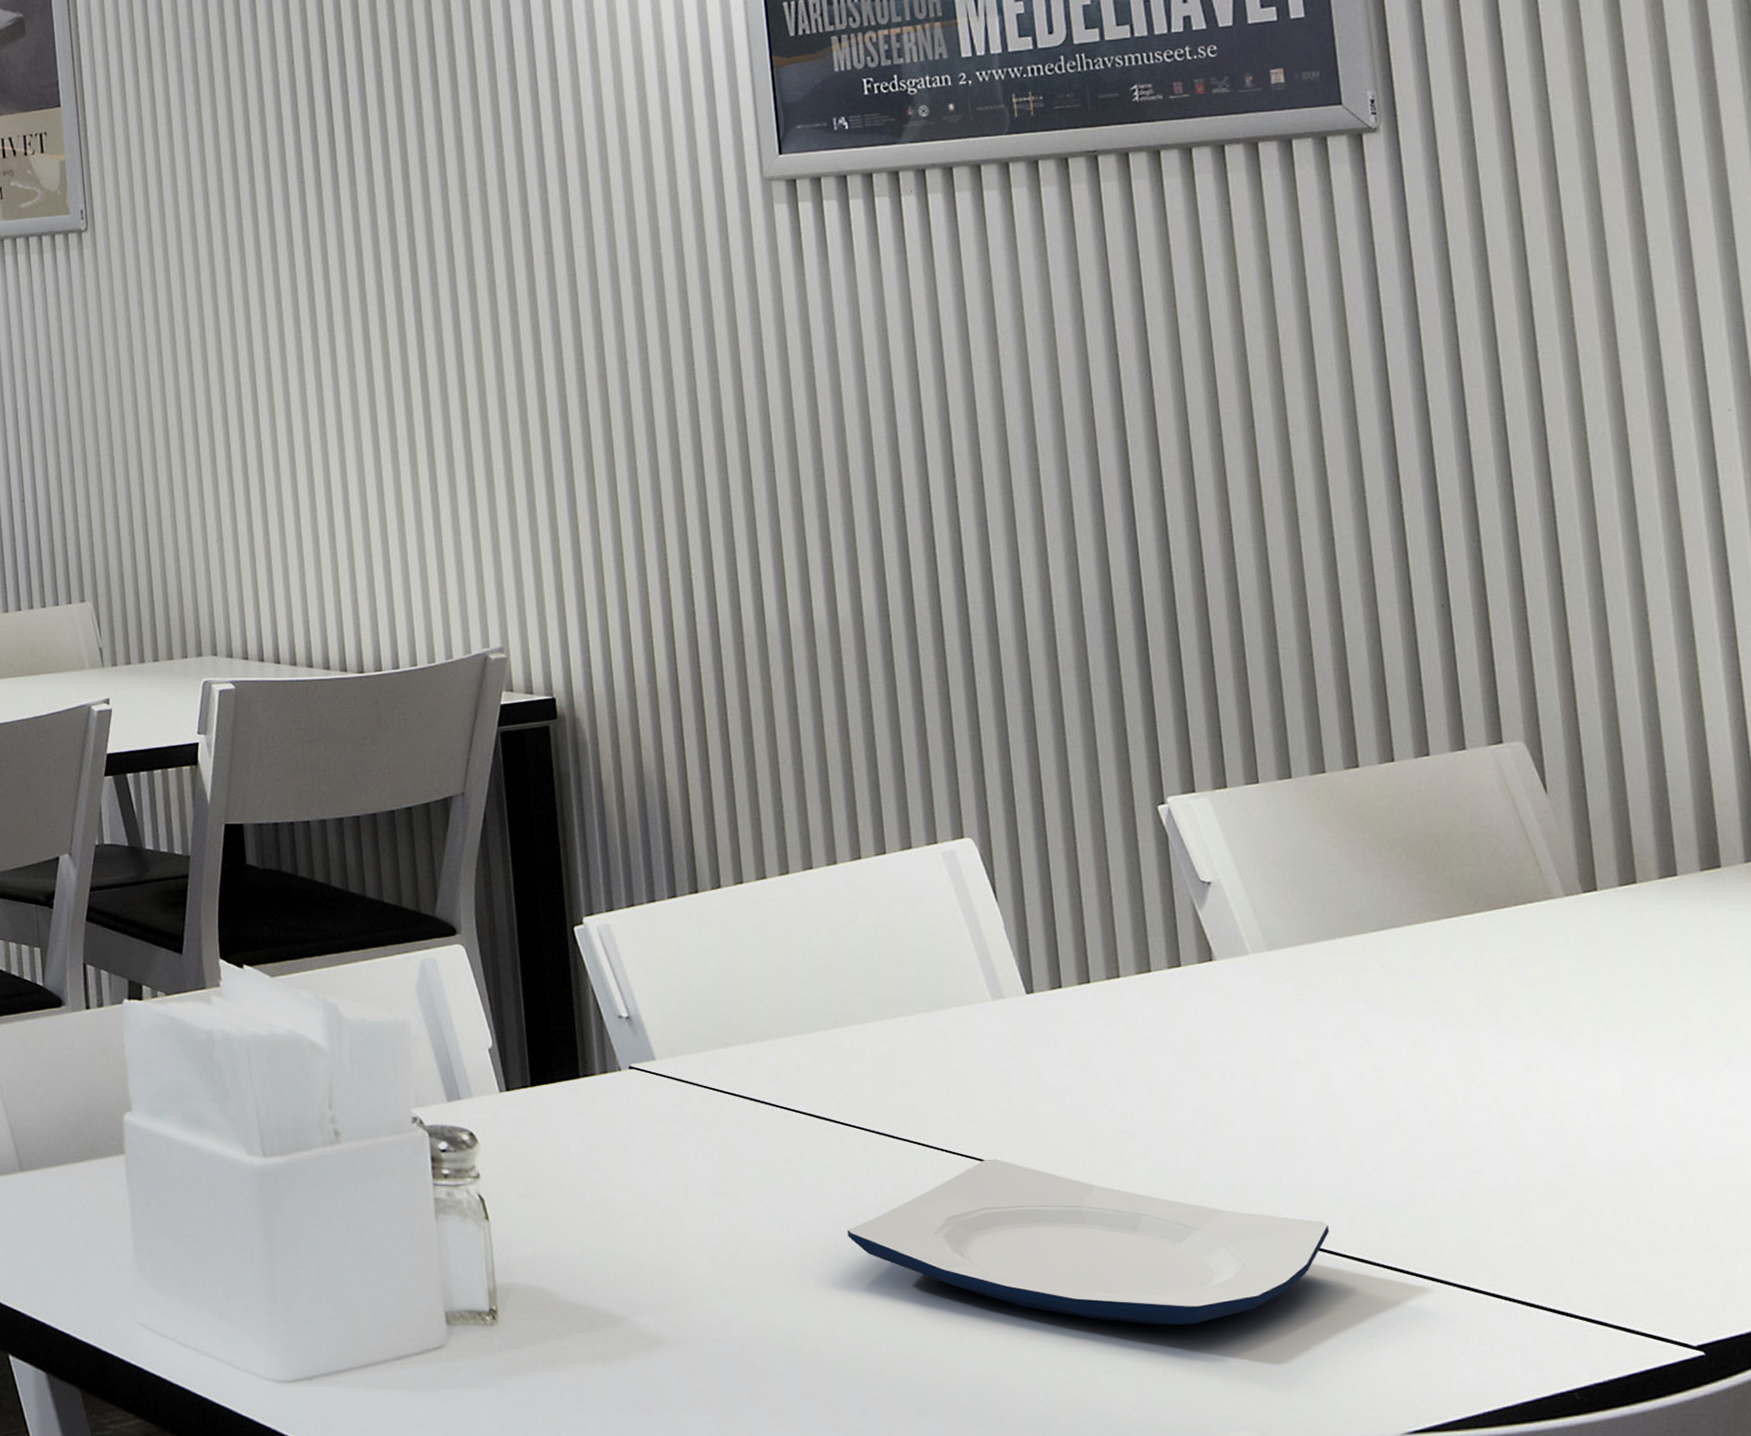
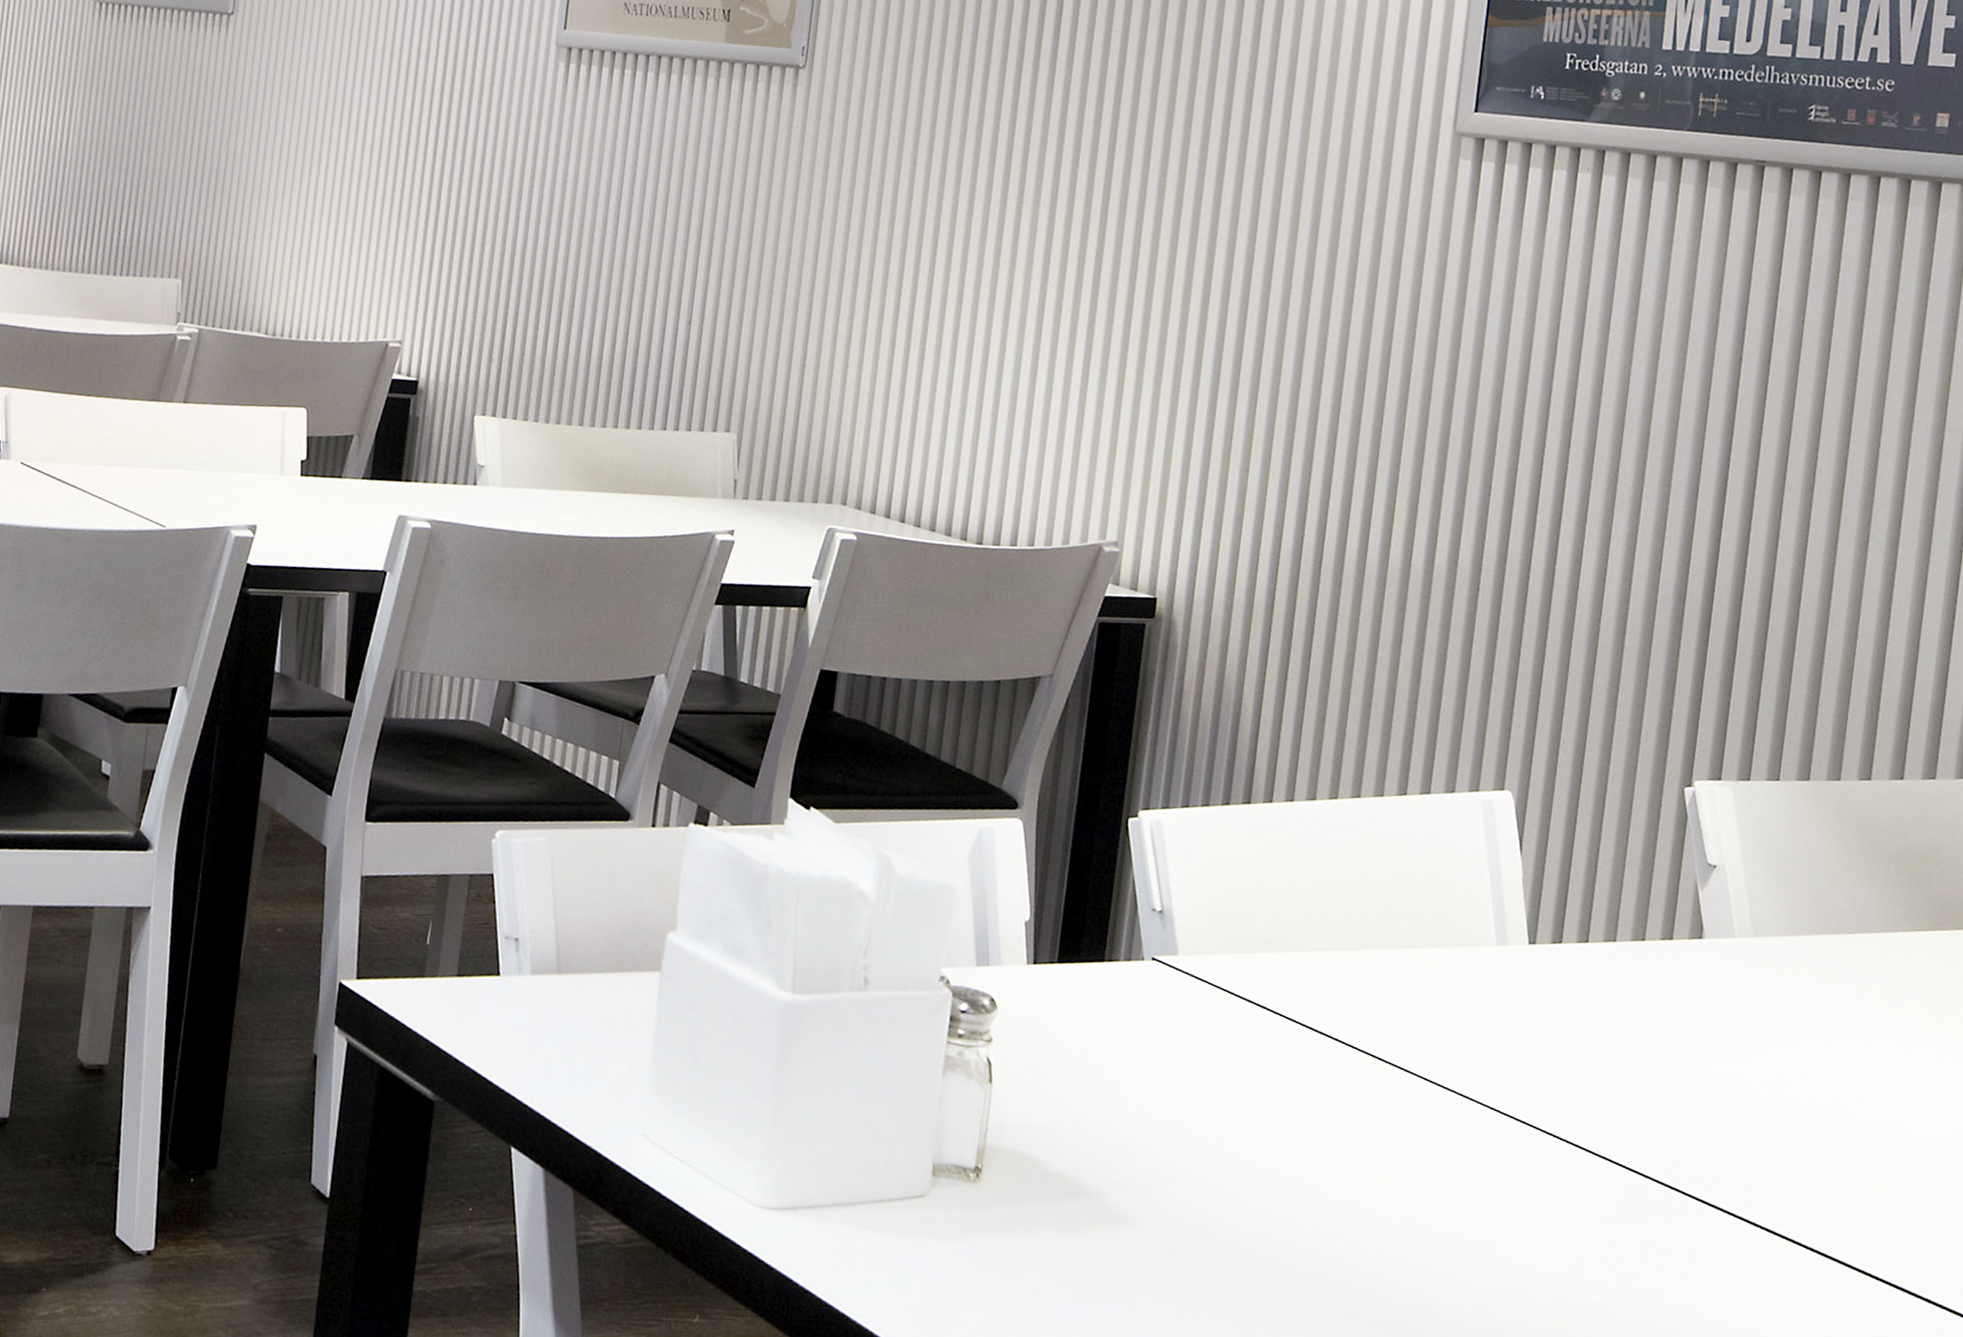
plate: present [847,1158,1329,1325] -> none [1319,1091,1751,1270]

